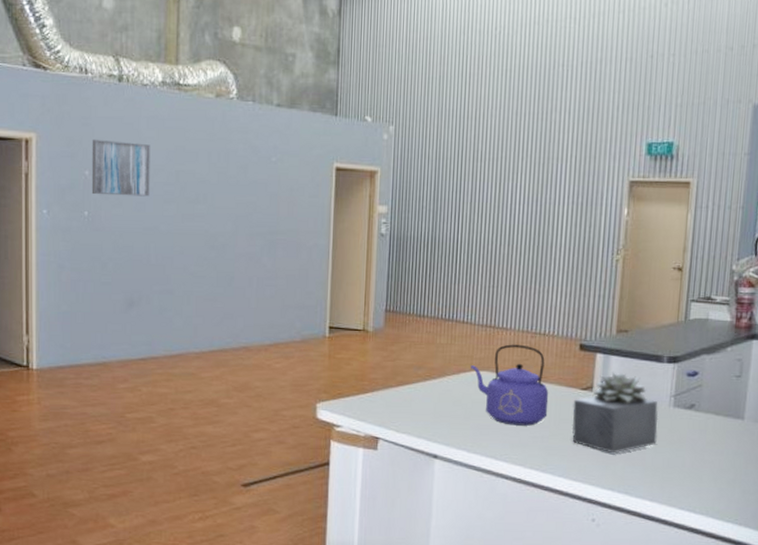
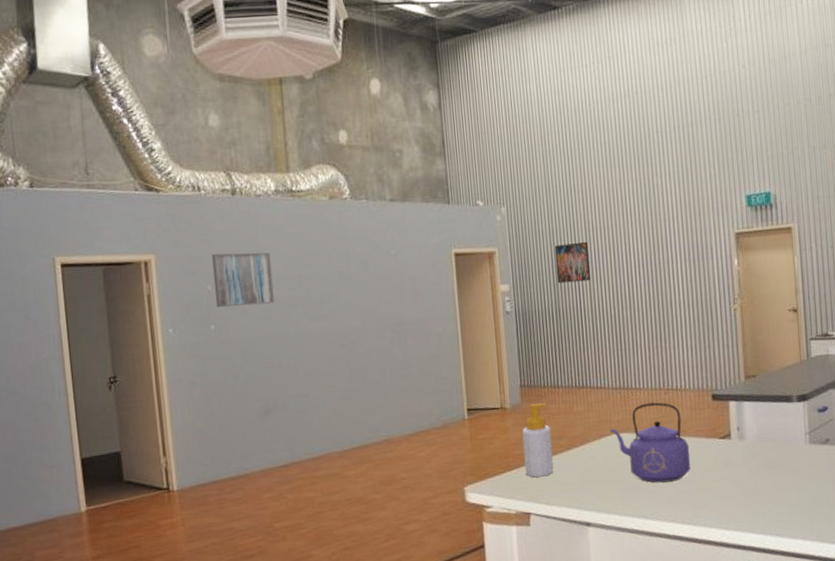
soap bottle: none [379,329,410,404] -> present [522,403,554,478]
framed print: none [437,171,475,213] -> present [554,241,590,284]
succulent plant: present [571,372,659,454] -> none [714,417,799,498]

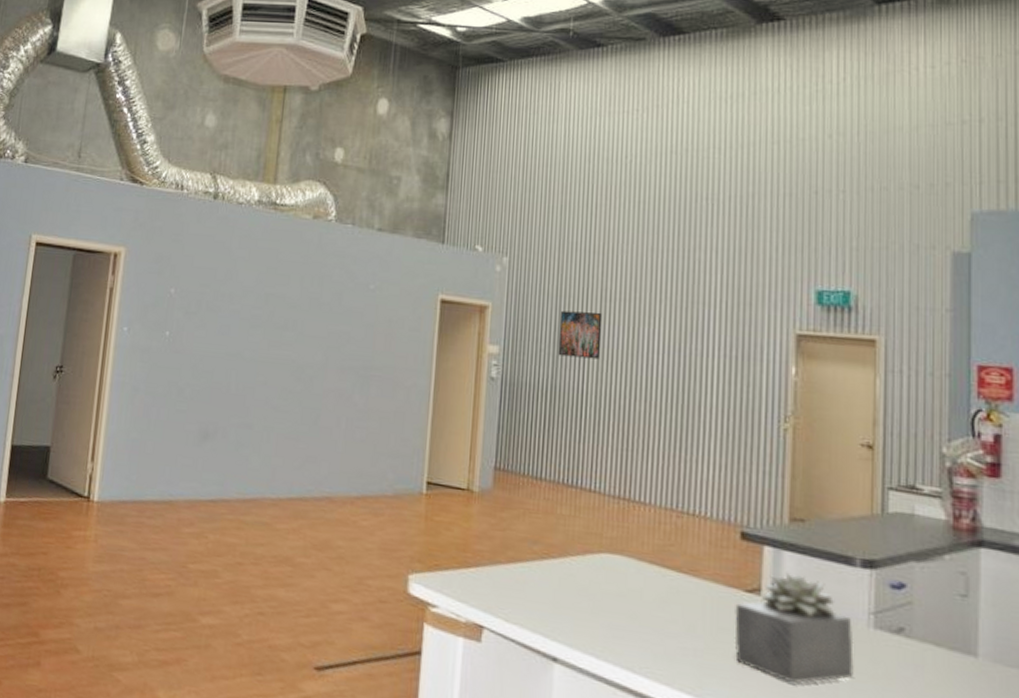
wall art: present [211,252,275,308] -> none [175,256,241,320]
soap bottle: present [522,403,554,478] -> none [485,492,524,586]
kettle: present [610,402,691,483] -> none [600,523,702,633]
succulent plant: none [714,417,799,498] -> present [734,572,854,685]

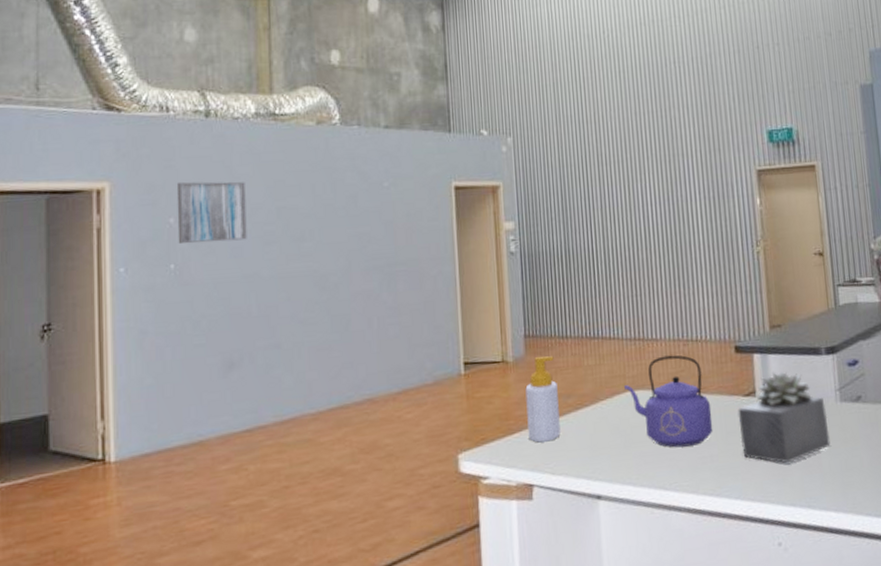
wall art: none [175,256,241,320] -> present [176,181,247,245]
soap bottle: none [485,492,524,586] -> present [525,356,561,443]
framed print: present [558,310,603,360] -> none [564,176,603,222]
kettle: none [600,523,702,633] -> present [624,355,713,448]

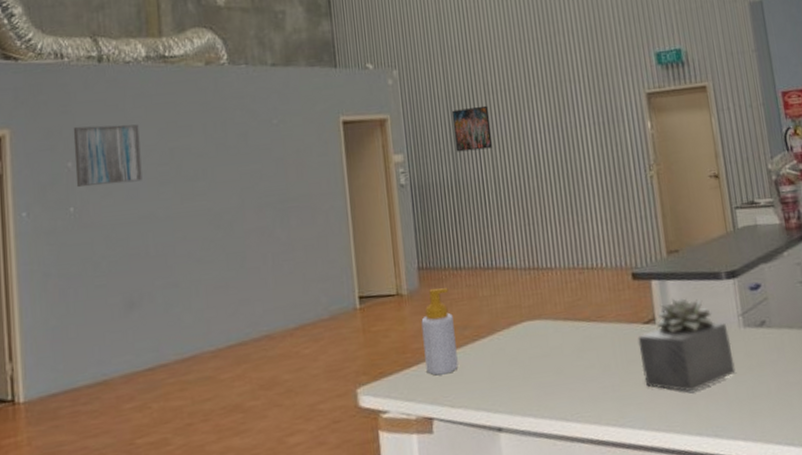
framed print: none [564,176,603,222] -> present [451,105,492,152]
kettle: present [624,355,713,448] -> none [521,283,614,378]

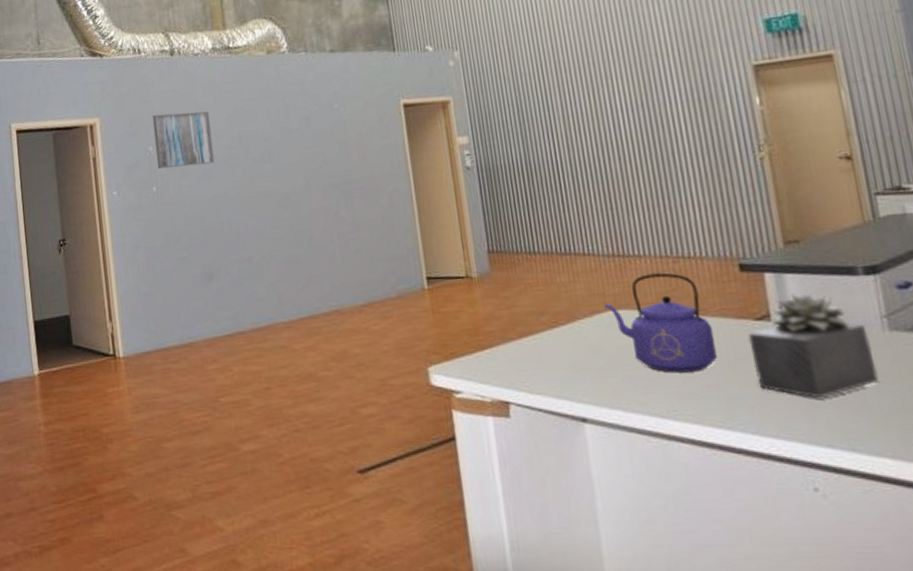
soap bottle: present [421,288,458,376] -> none [493,271,536,360]
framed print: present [451,105,492,152] -> none [519,84,566,134]
kettle: none [521,283,614,378] -> present [605,272,718,373]

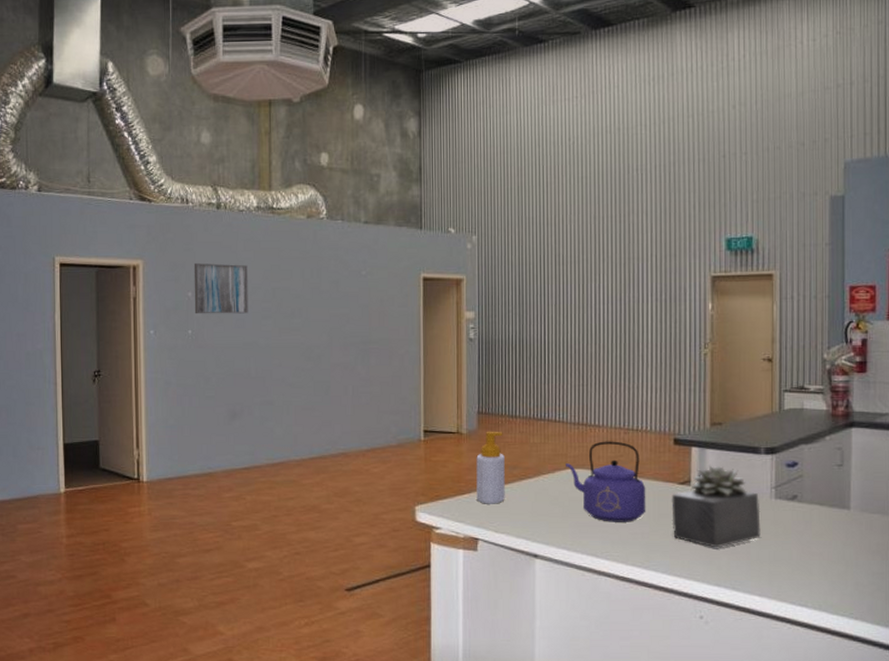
soap bottle: none [493,271,536,360] -> present [476,431,505,504]

